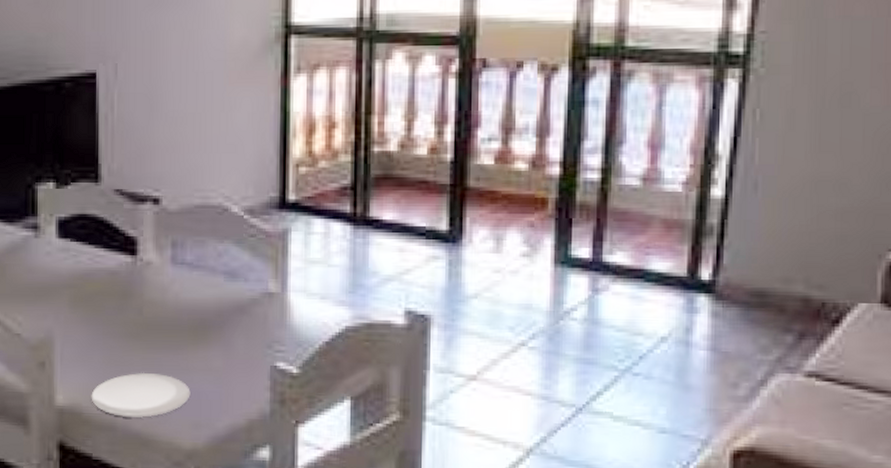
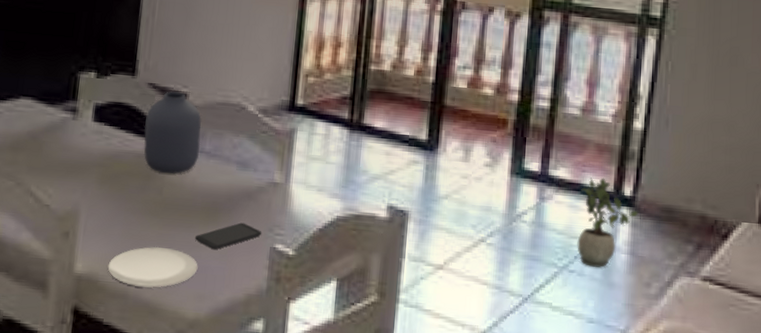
vase: none [115,196,181,291] -> present [143,90,201,175]
mobile phone: none [183,340,260,373] -> present [194,222,262,250]
potted plant: none [642,260,720,368] -> present [577,177,638,267]

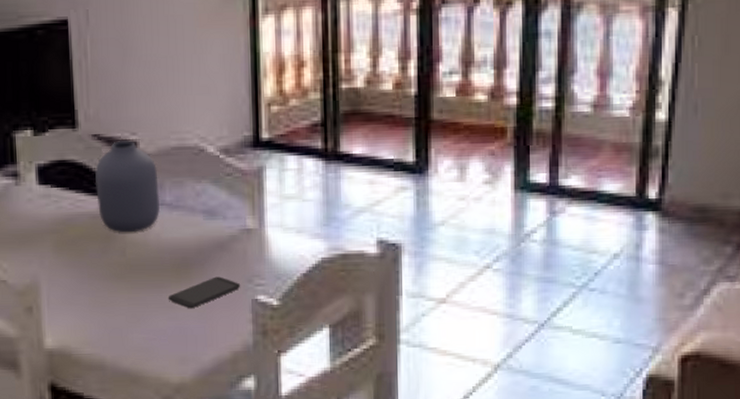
plate: present [107,246,198,288] -> none [79,311,176,356]
potted plant: present [577,177,638,267] -> none [597,181,666,282]

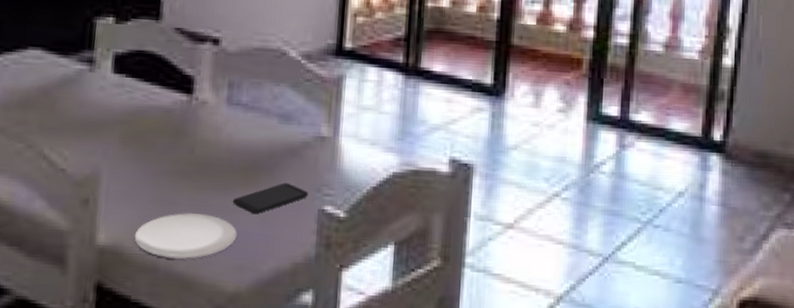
plate: none [79,311,176,356] -> present [134,212,237,259]
vase: present [94,140,161,233] -> none [171,36,237,131]

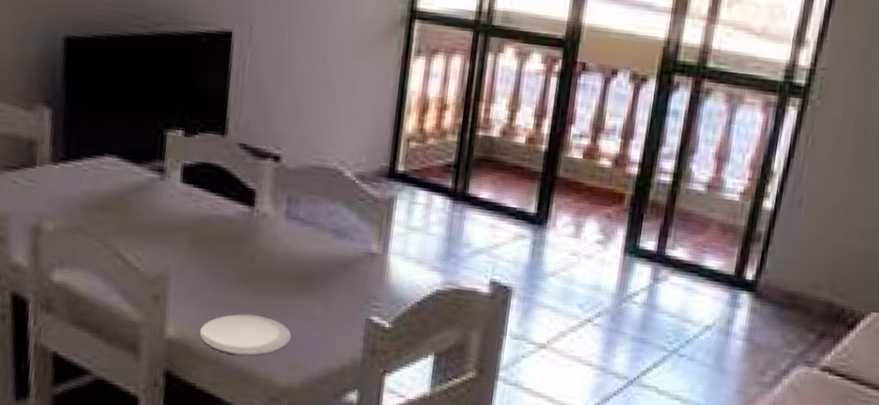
mobile phone: present [232,183,309,215] -> none [287,293,358,320]

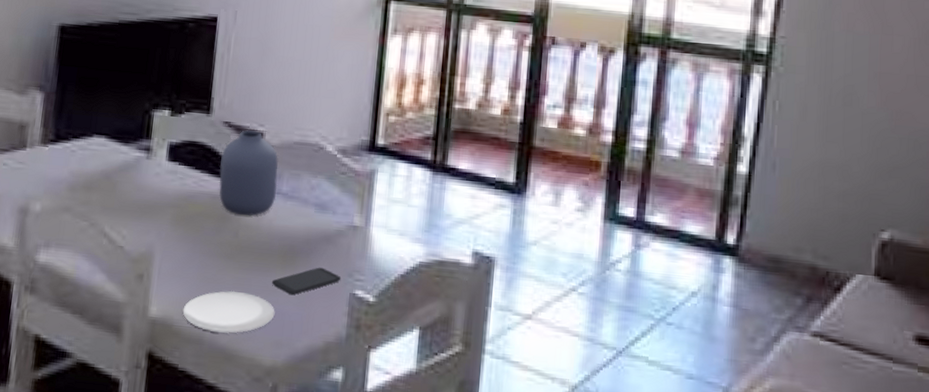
vase: none [234,152,295,241] -> present [219,129,278,216]
mobile phone: none [287,293,358,320] -> present [271,267,342,295]

